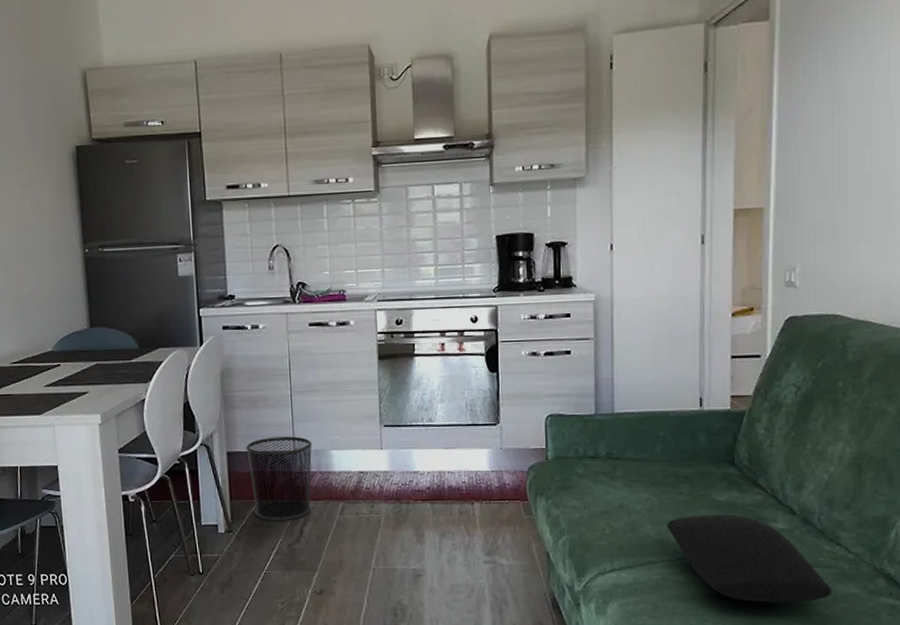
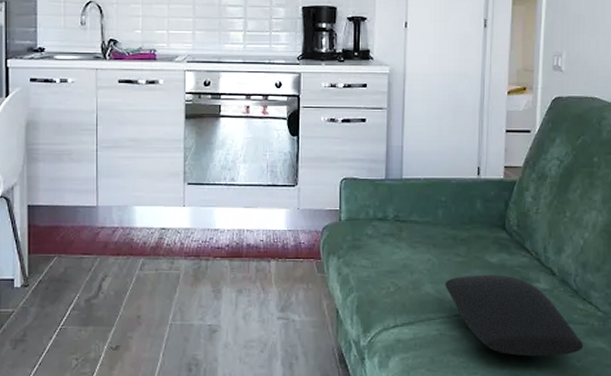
waste bin: present [245,436,313,522] -> none [47,191,116,276]

